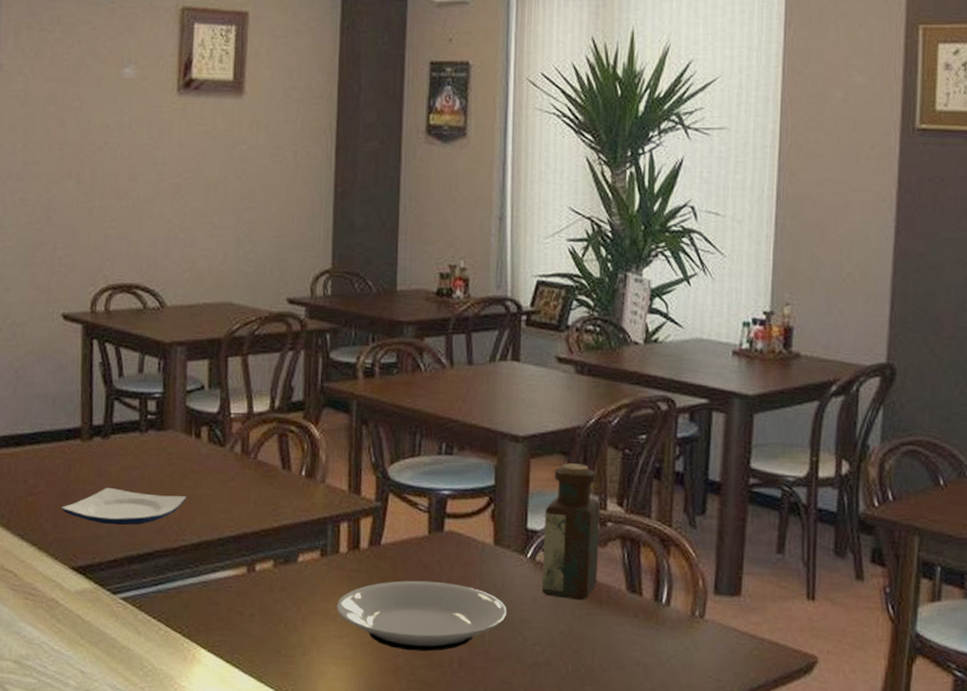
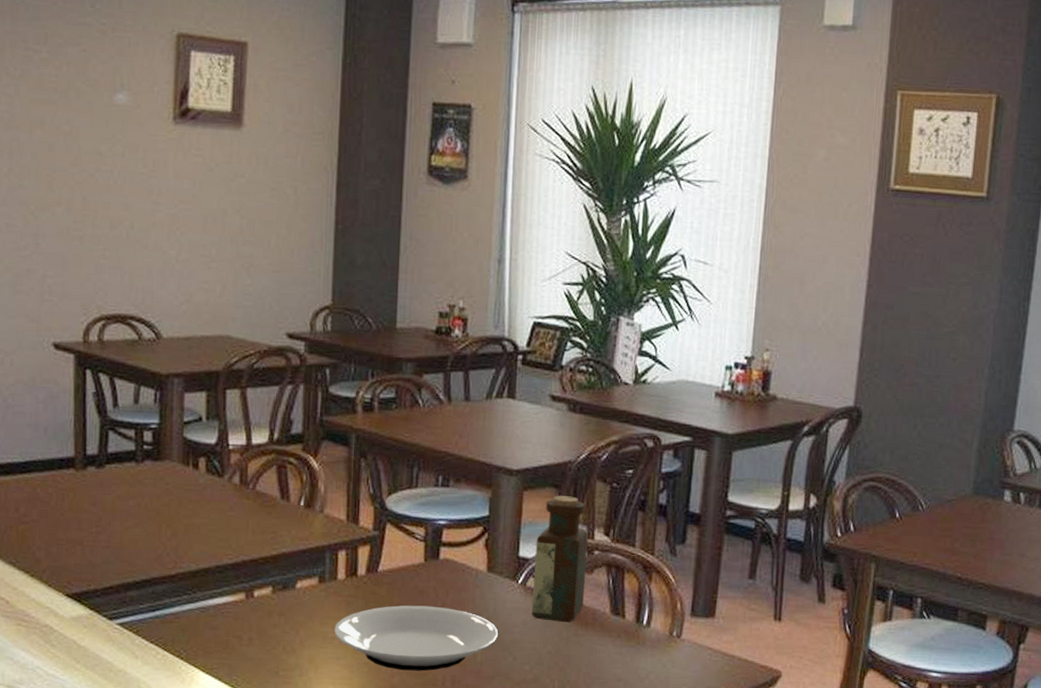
plate: present [61,487,187,525] -> none [54,516,185,553]

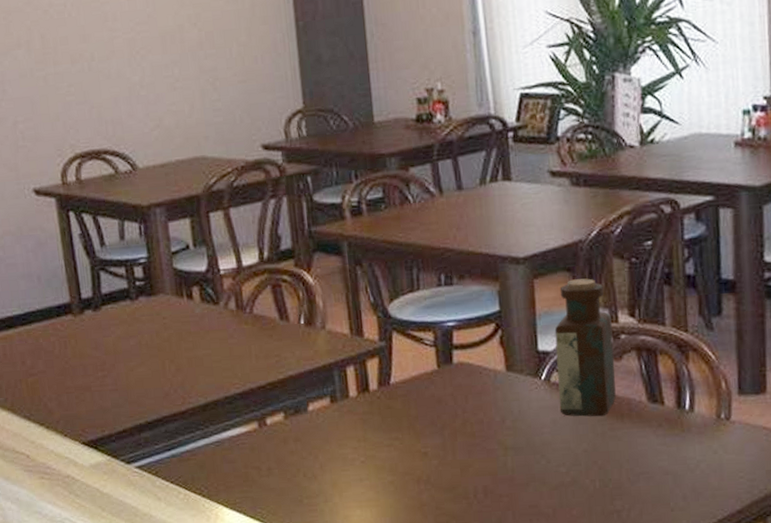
plate: present [334,605,498,671] -> none [353,414,527,486]

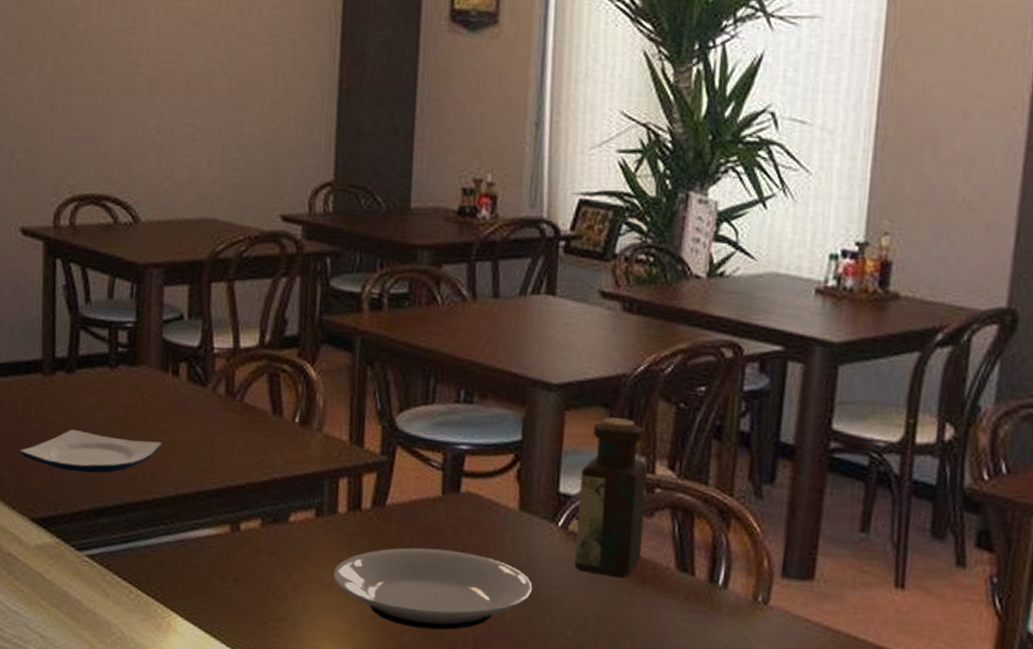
plate: none [63,359,188,396] -> present [20,429,163,473]
plate: none [353,414,527,486] -> present [333,547,532,630]

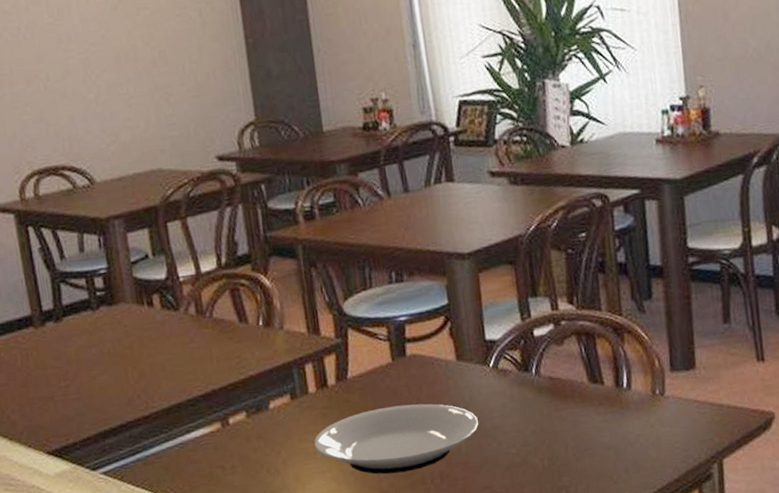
plate: present [20,429,163,473] -> none [25,365,150,405]
bottle: present [574,417,648,579] -> none [500,270,560,401]

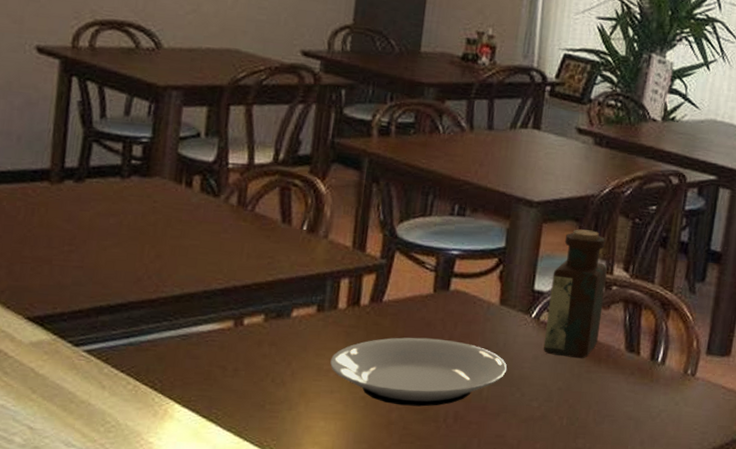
bottle: none [500,270,560,401] -> present [543,229,607,359]

